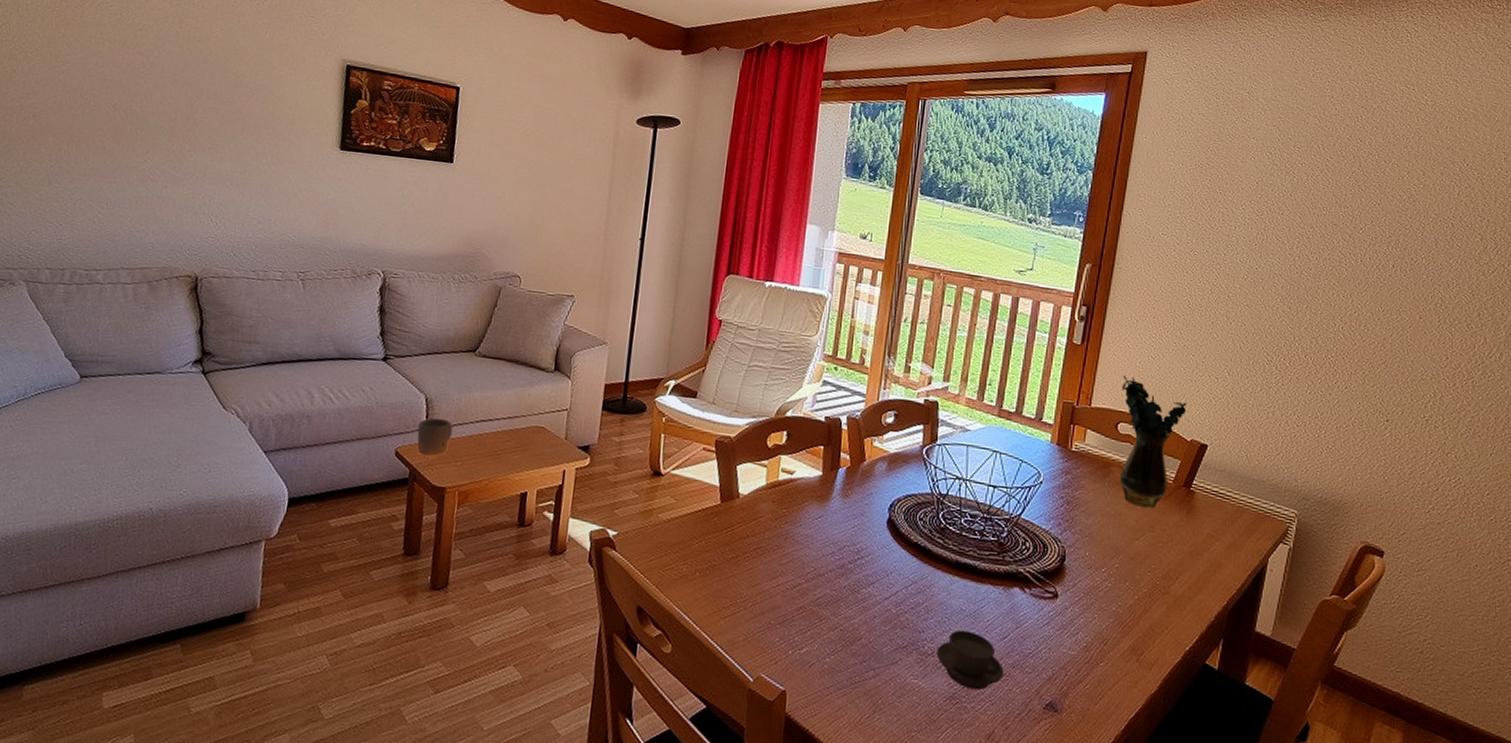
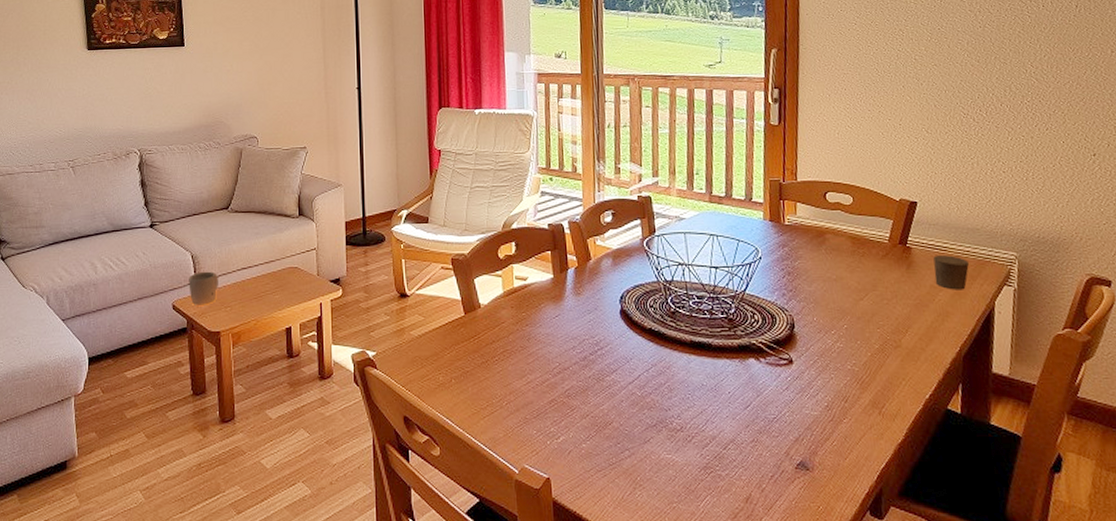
cup: present [936,630,1004,691] -> none [684,404,752,458]
vase: present [1119,374,1187,509] -> none [823,147,891,270]
candle: none [1213,503,1250,543] -> present [933,255,970,290]

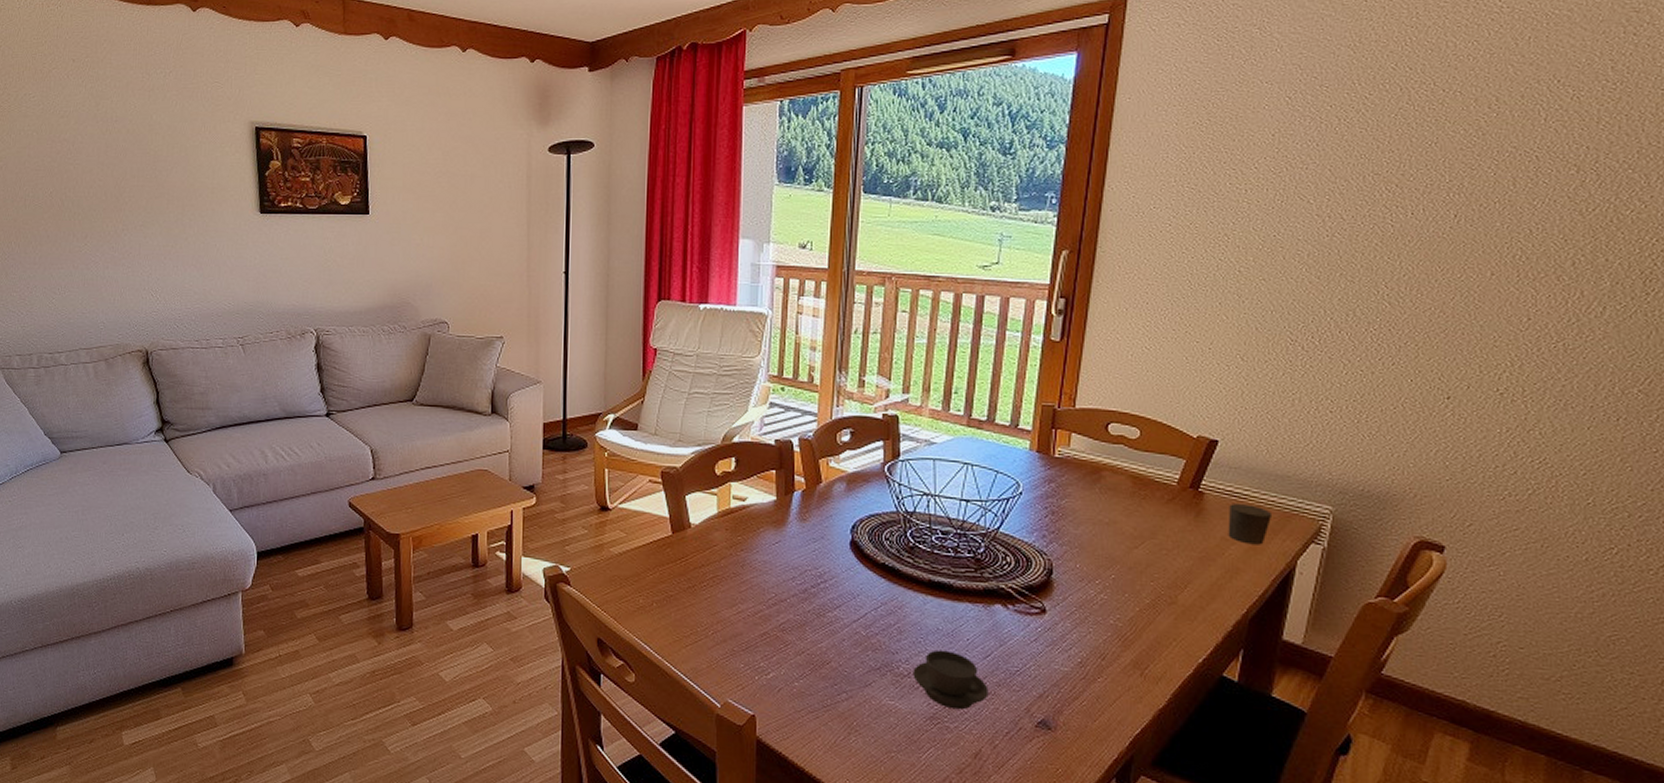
mug: present [189,271,218,305] -> none [367,468,400,505]
cup: none [684,404,752,458] -> present [913,650,989,710]

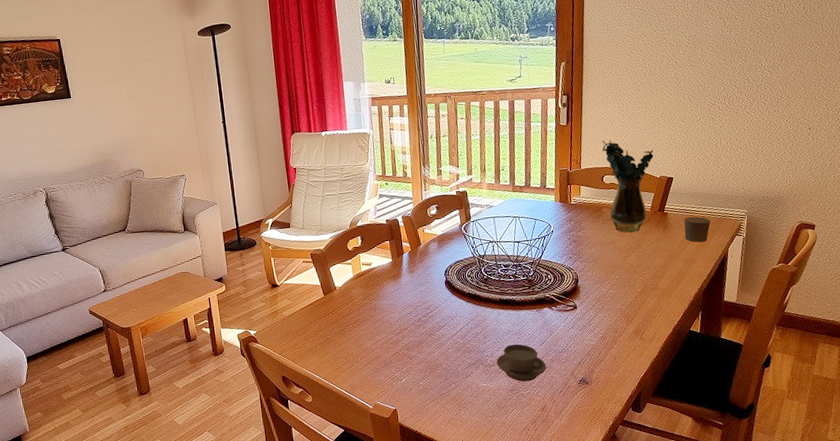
vase: none [1112,370,1191,515] -> present [602,140,654,233]

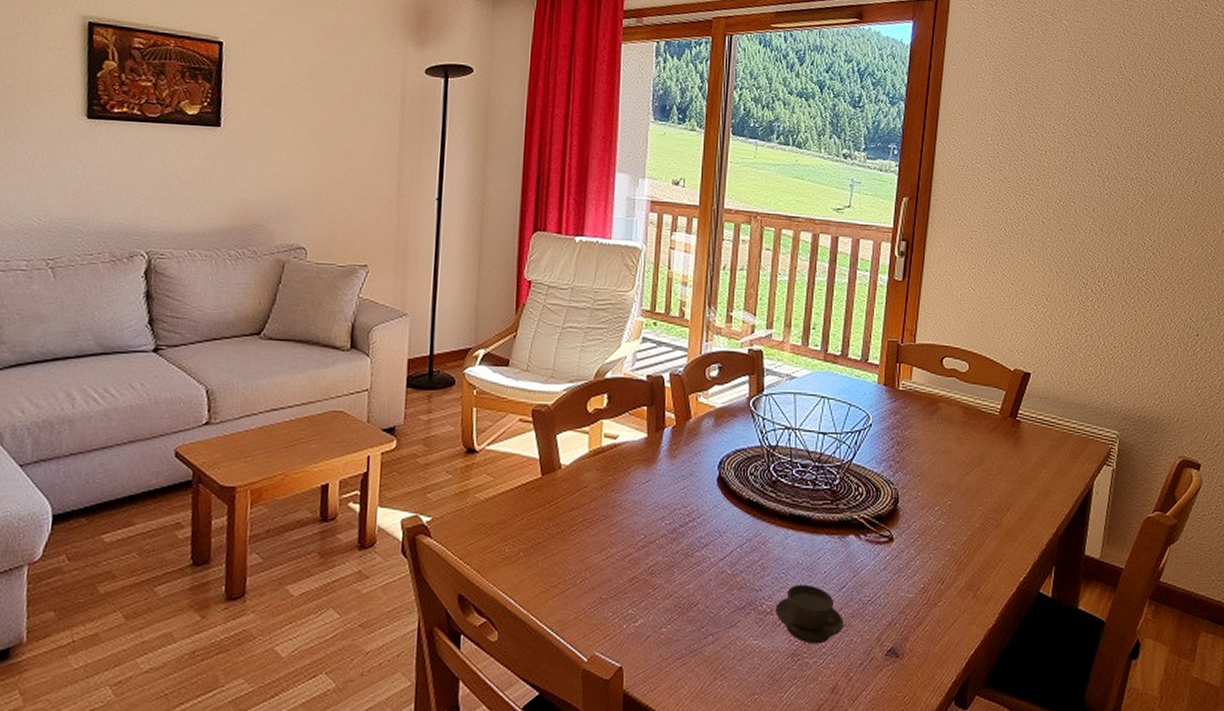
vase: present [602,140,654,233] -> none [945,308,1009,443]
candle: present [684,216,711,243] -> none [1040,431,1074,468]

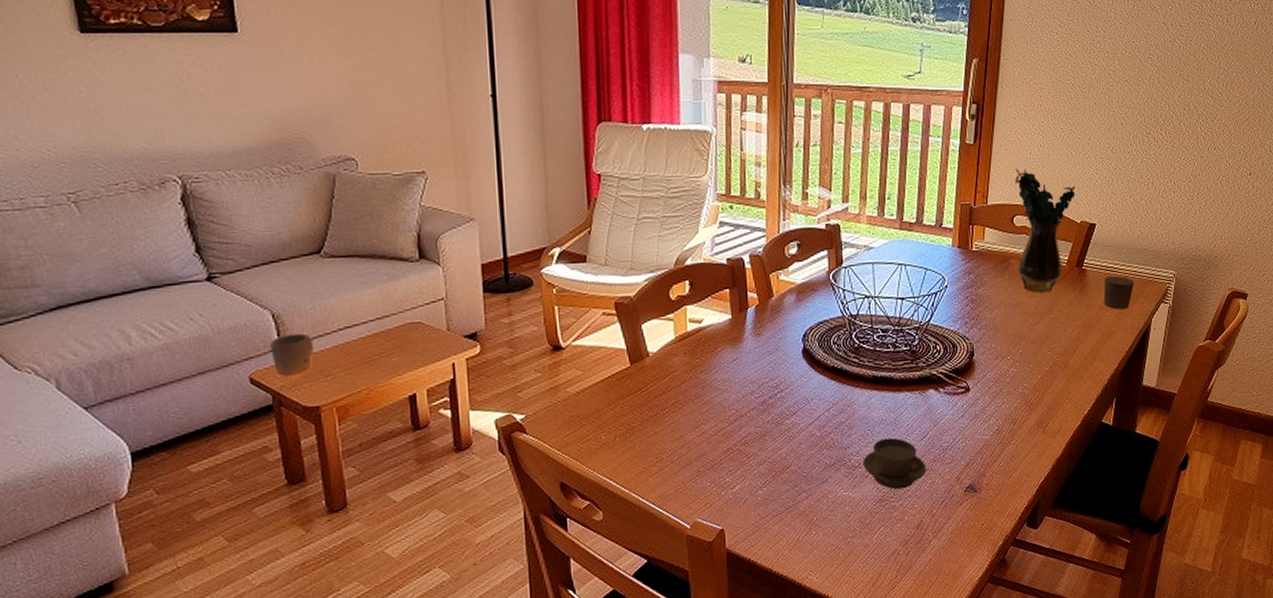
mug: none [199,411,240,453] -> present [270,333,313,377]
vase: none [945,308,1009,443] -> present [1015,168,1075,294]
candle: none [1040,431,1074,468] -> present [1103,276,1135,310]

